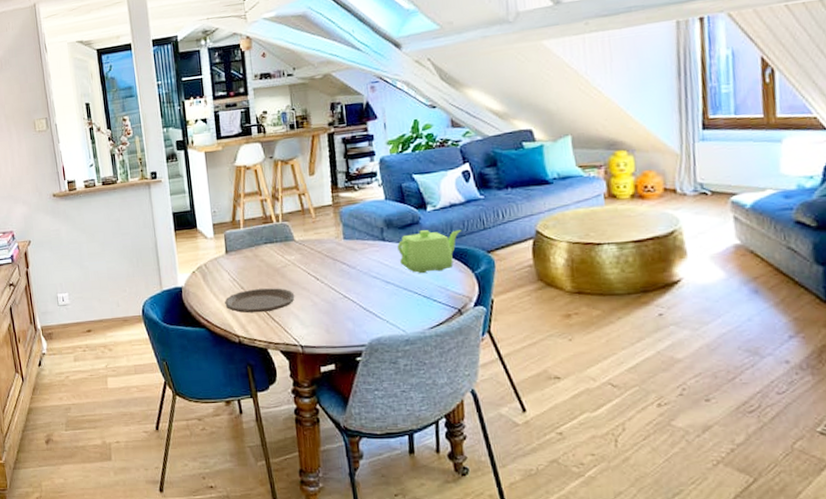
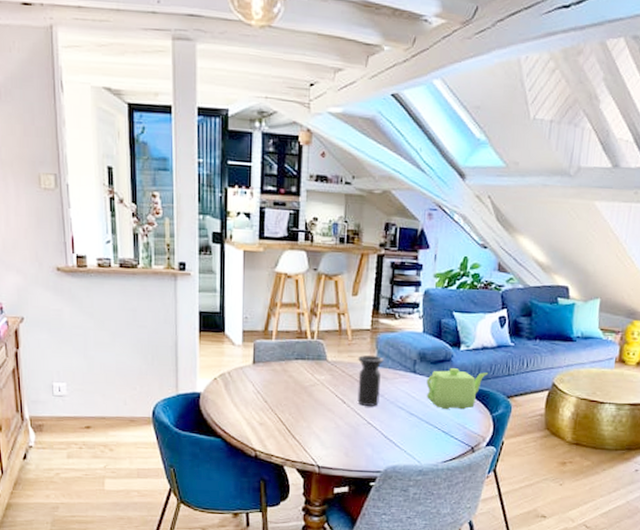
plate: present [225,288,295,314] -> none [245,404,319,430]
vase: none [324,229,352,280] -> present [357,355,384,406]

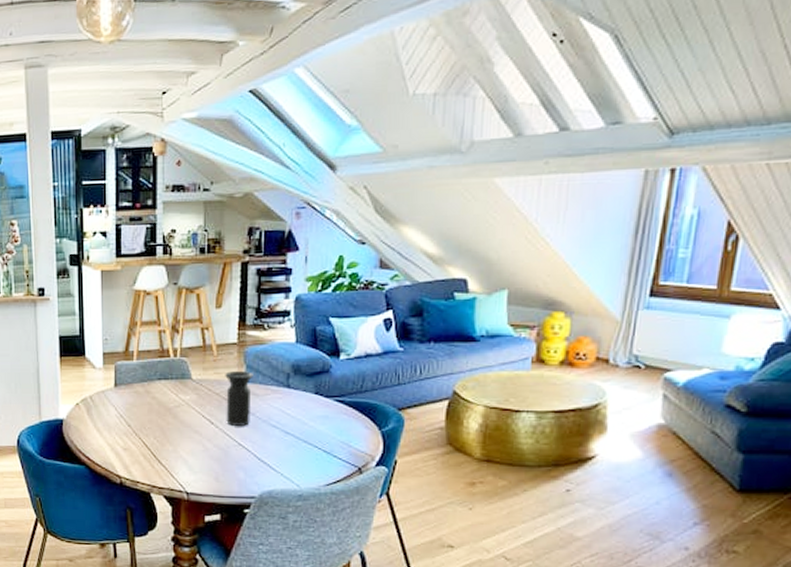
teapot: present [426,368,489,410] -> none [302,380,375,427]

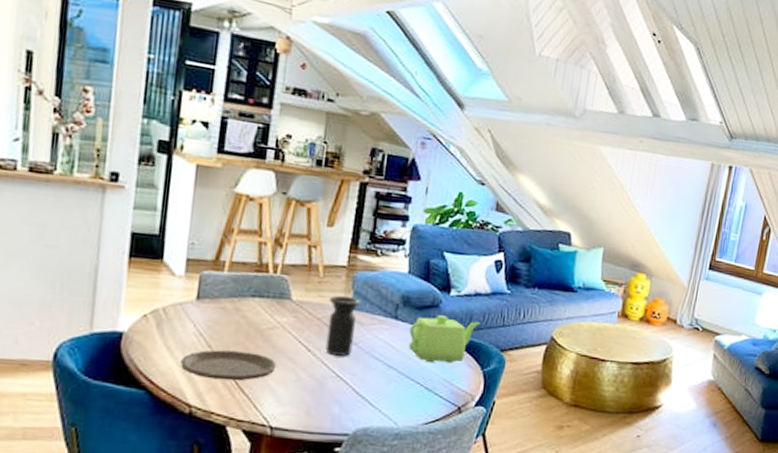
plate: none [109,428,186,454] -> present [181,350,277,381]
teapot: none [302,380,375,427] -> present [409,315,481,364]

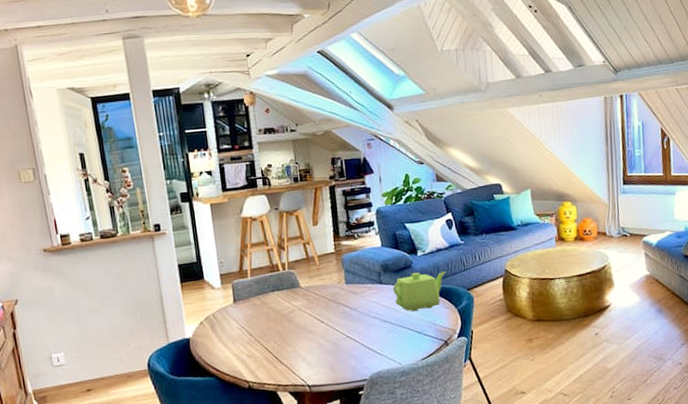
plate: present [181,350,277,381] -> none [234,333,302,359]
vase: present [325,296,361,356] -> none [328,274,354,322]

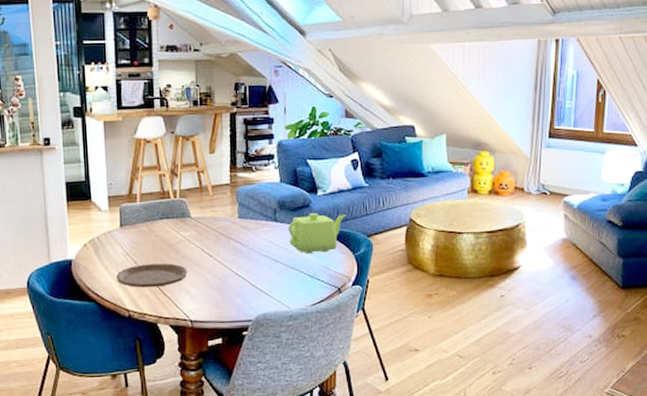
plate: none [234,333,302,359] -> present [116,263,188,288]

